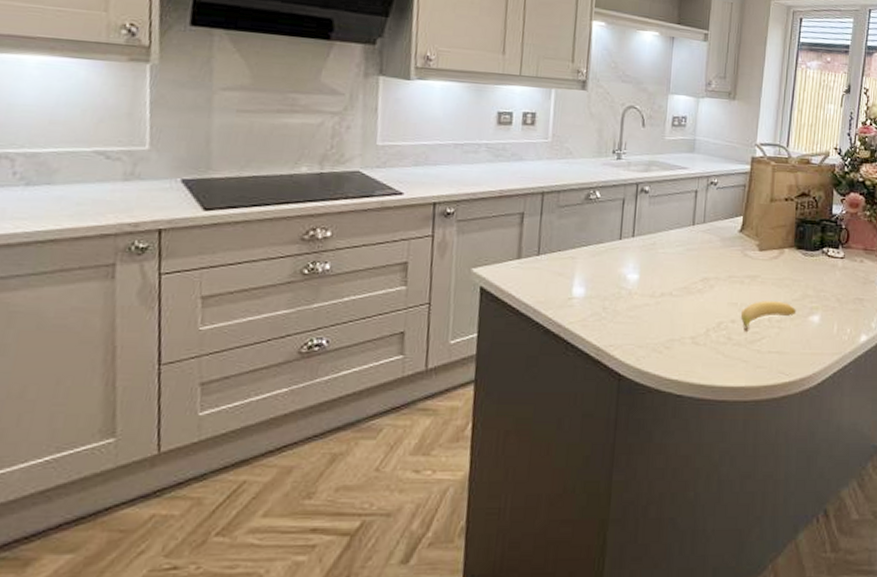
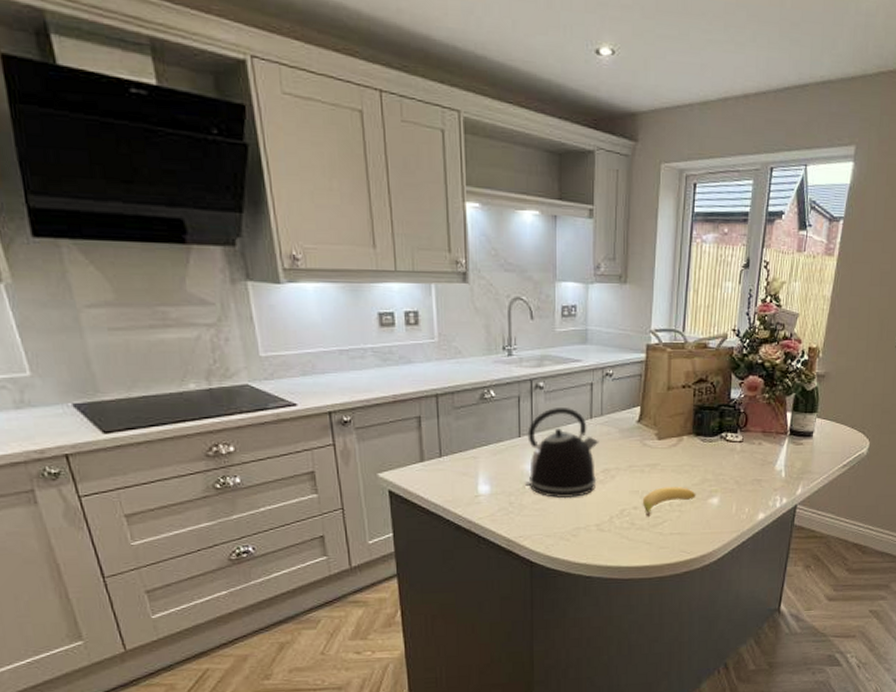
kettle: none [621,212,700,307] -> present [525,408,599,499]

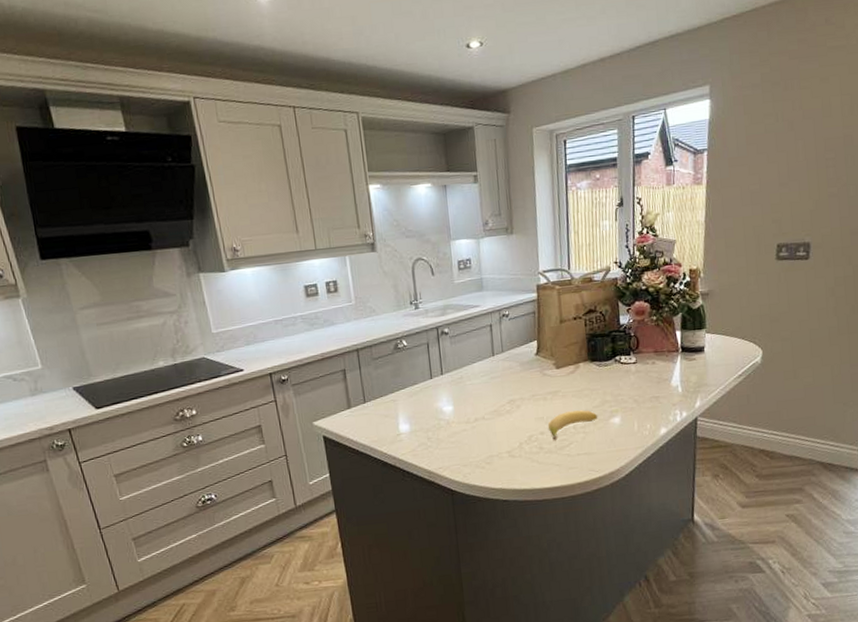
kettle: present [525,408,599,499] -> none [438,348,504,431]

